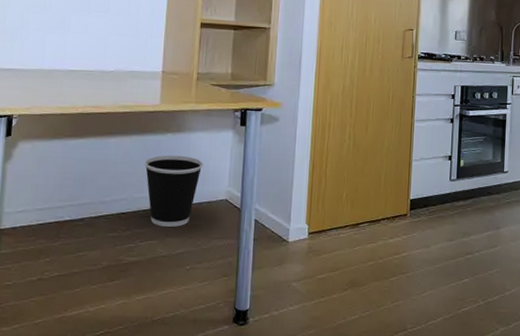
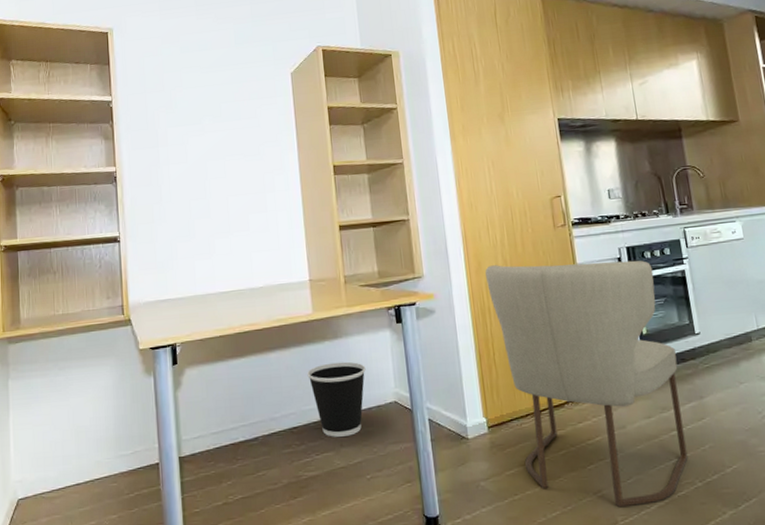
chair: none [332,84,484,317] -> present [485,260,688,508]

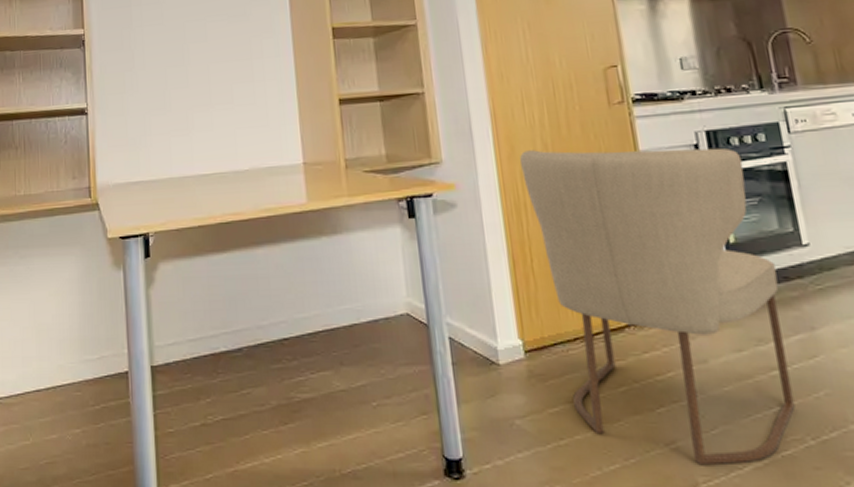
wastebasket: present [307,361,366,437] -> none [300,262,371,353]

